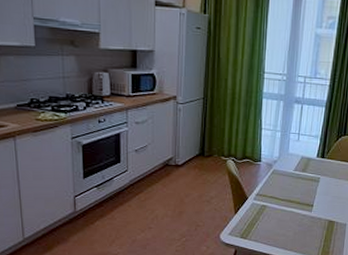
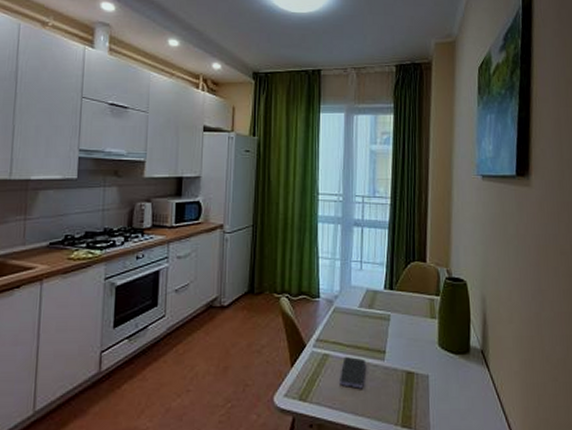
smartphone: none [274,208,297,231] -> present [340,357,366,389]

